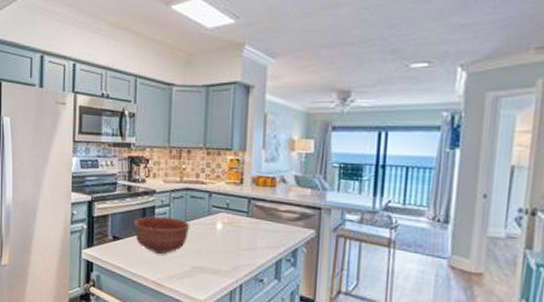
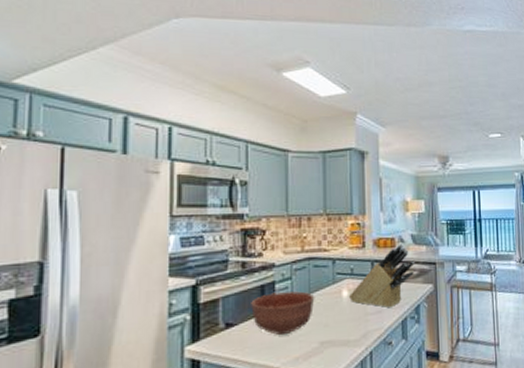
knife block: none [223,184,296,247] -> present [349,244,415,309]

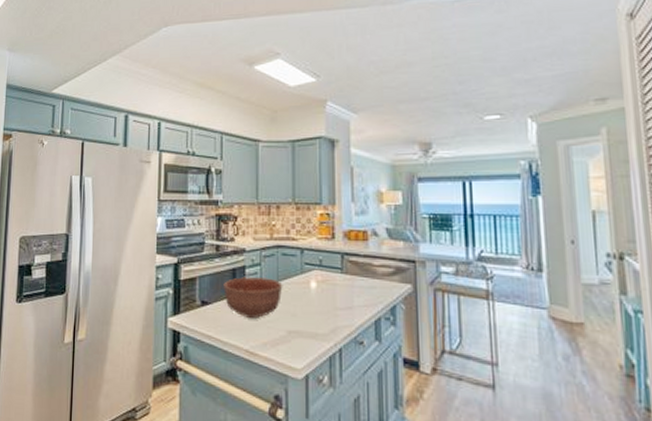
knife block: present [349,244,415,309] -> none [318,238,390,306]

